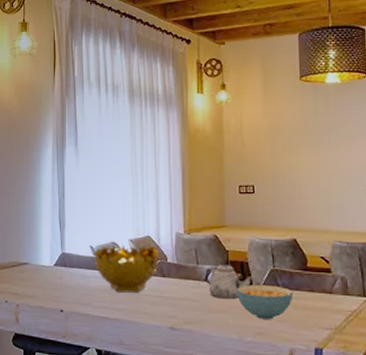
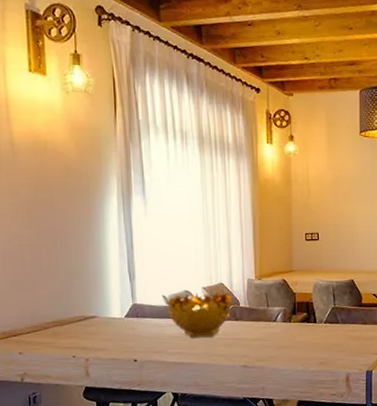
teapot: present [204,262,253,299] -> none [274,304,317,336]
cereal bowl: present [236,285,294,319] -> none [302,321,350,351]

